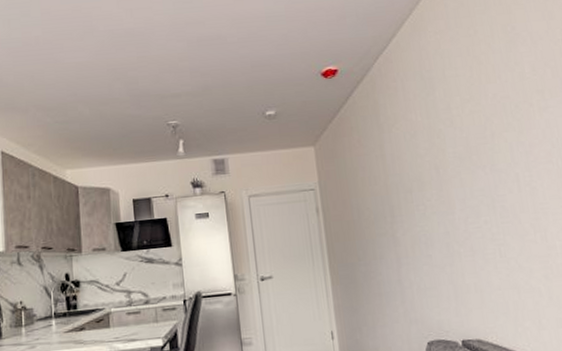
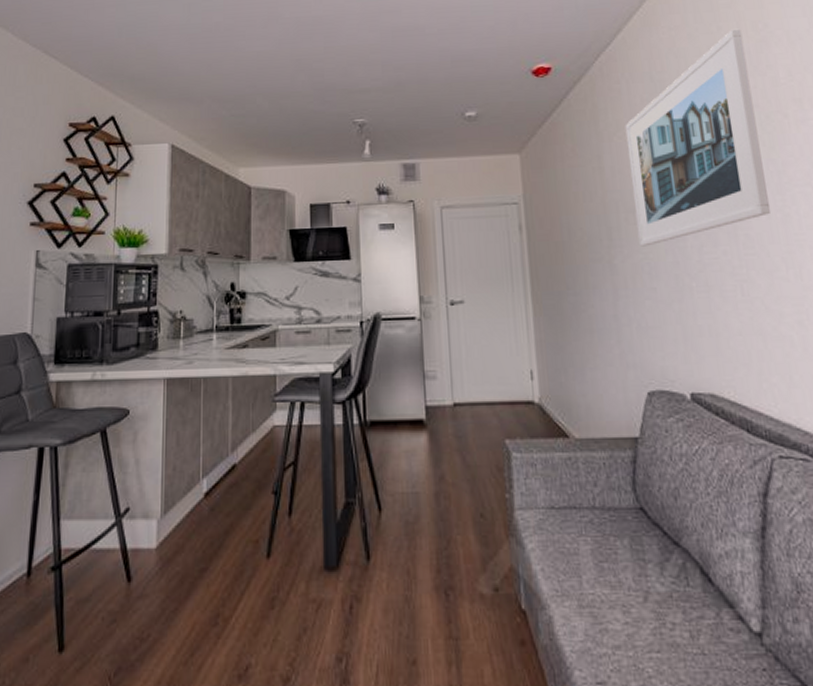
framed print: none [401,31,521,221] -> present [625,28,770,247]

